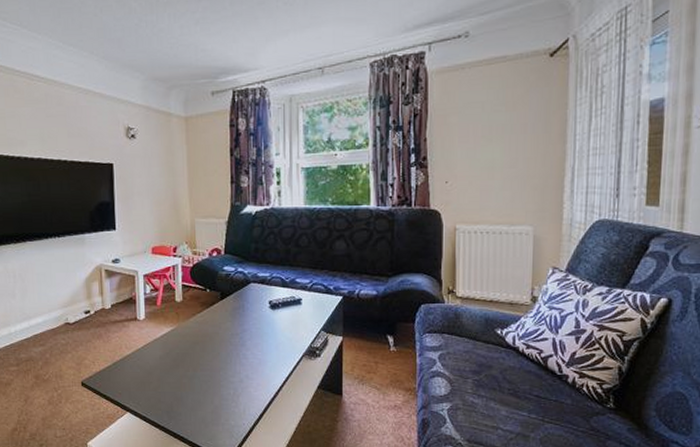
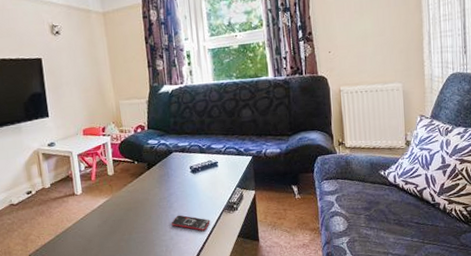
smartphone: none [242,355,287,377] -> present [171,215,210,231]

